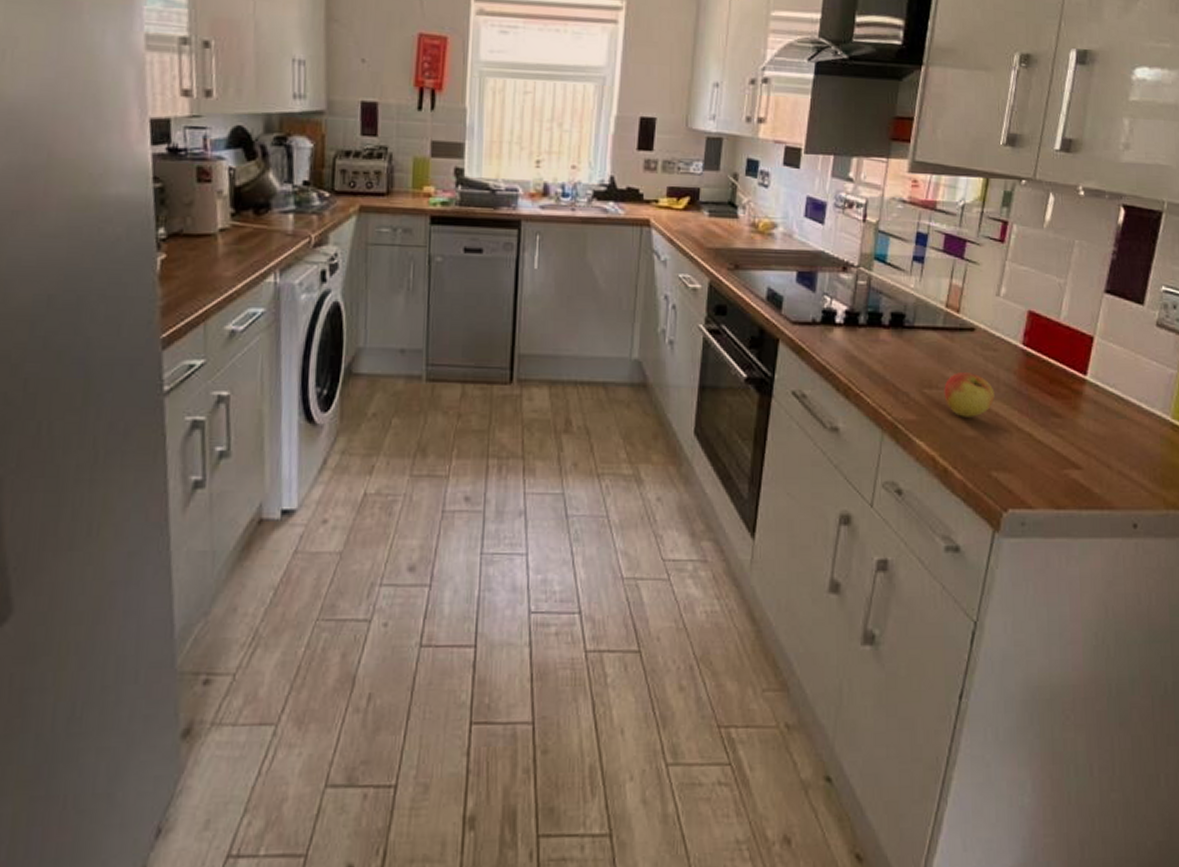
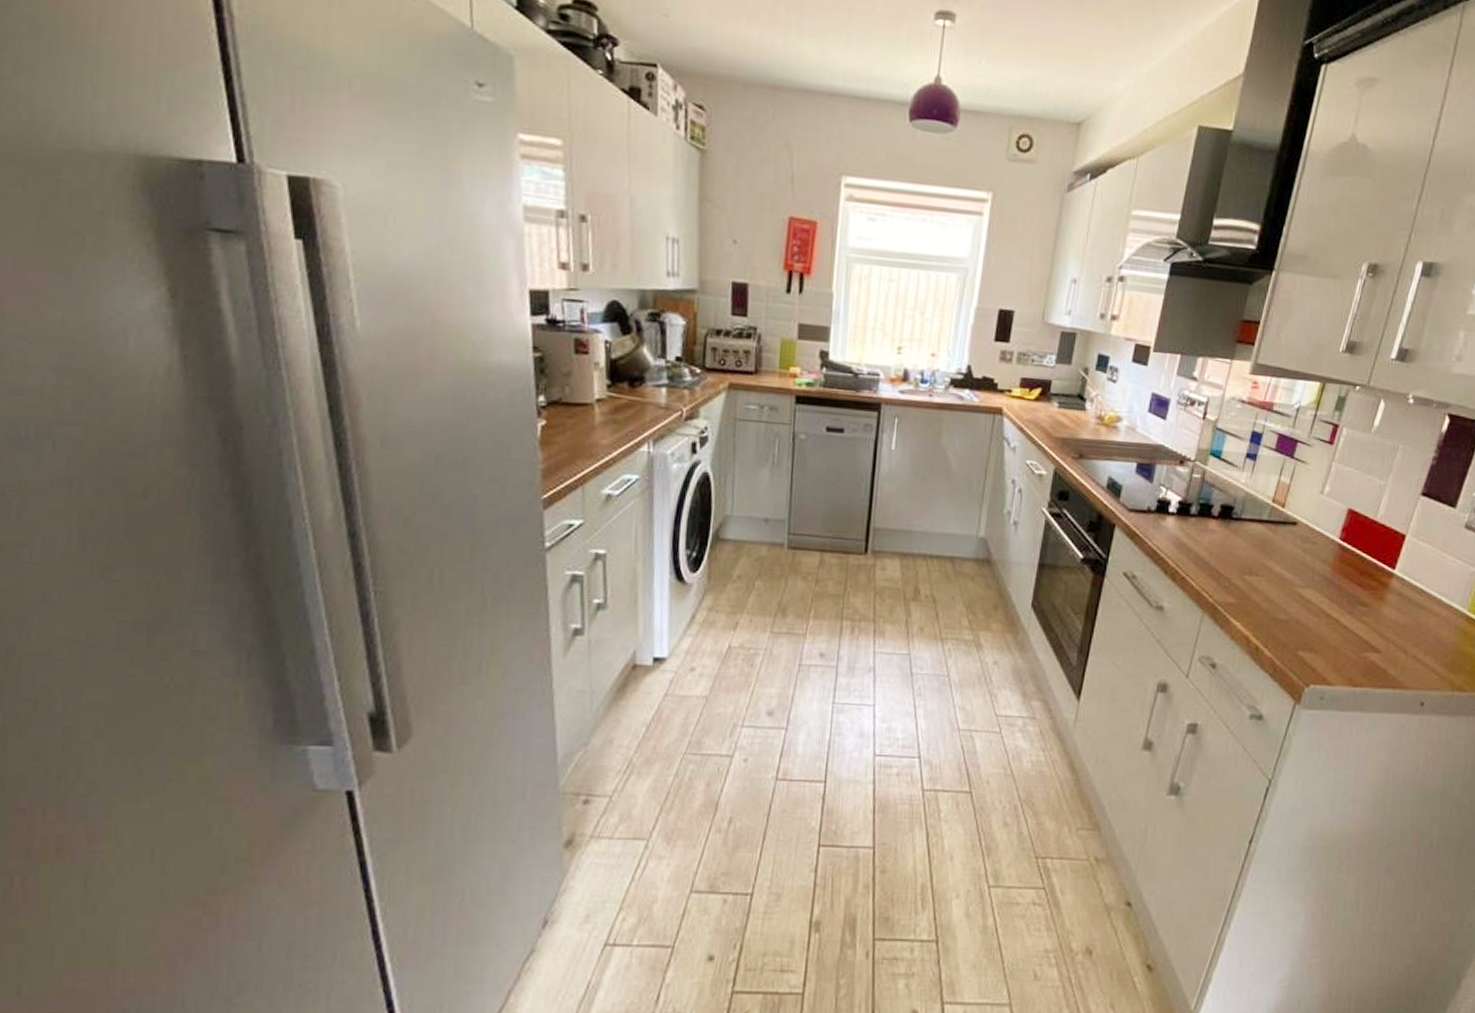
apple: present [944,372,995,417] -> none [1262,562,1309,603]

